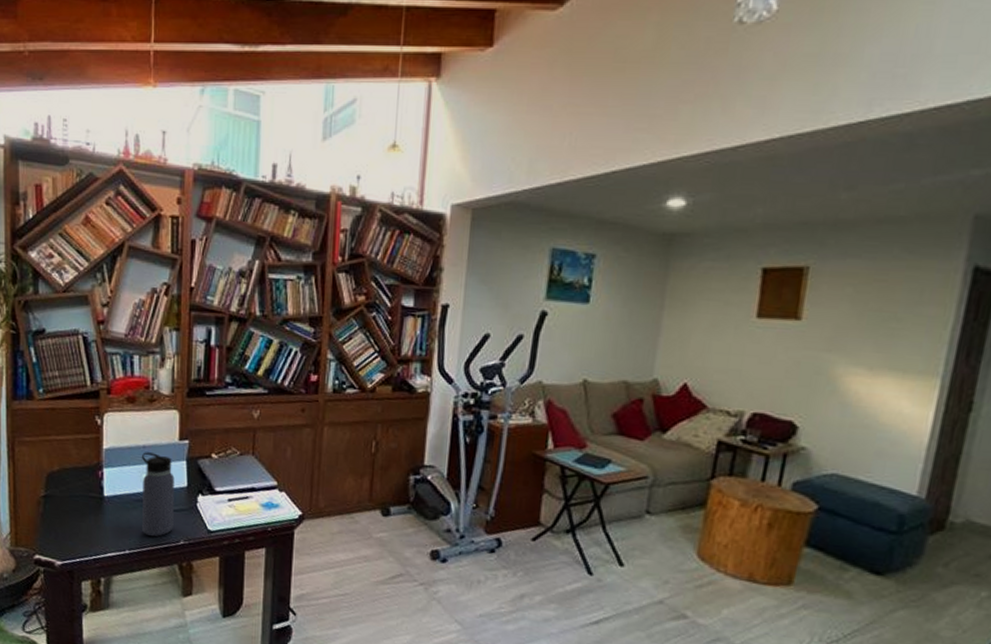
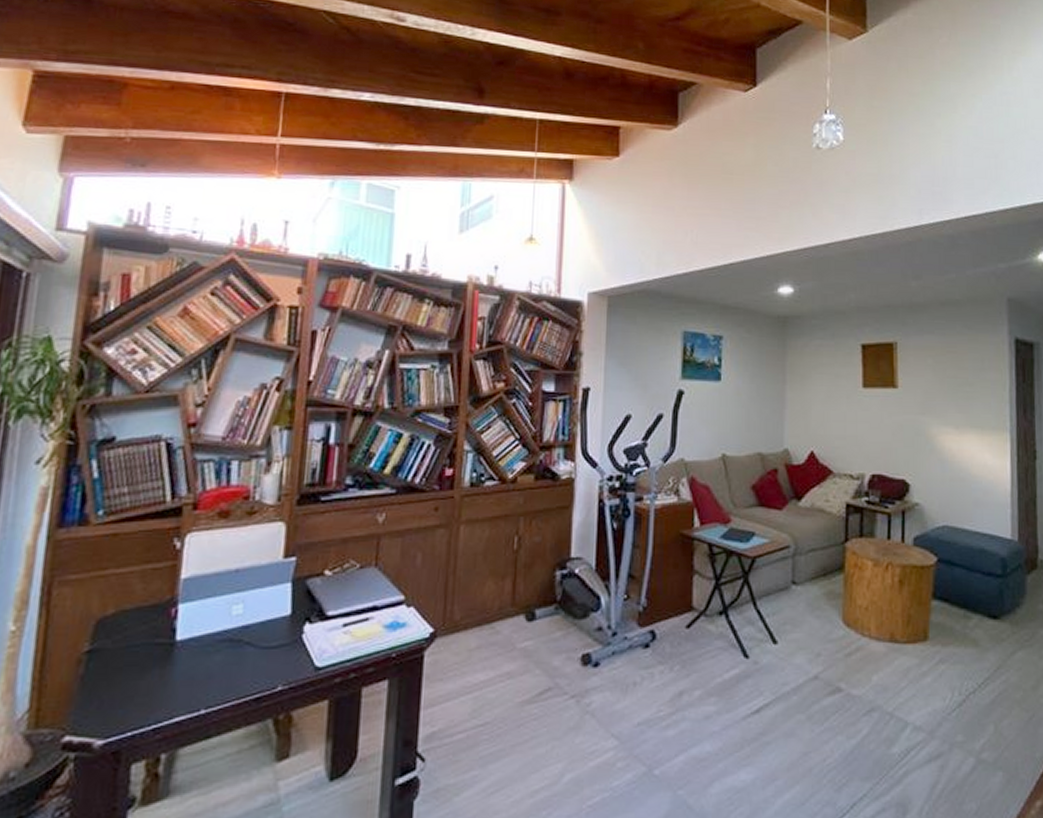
water bottle: present [141,452,175,537] -> none [226,577,275,685]

